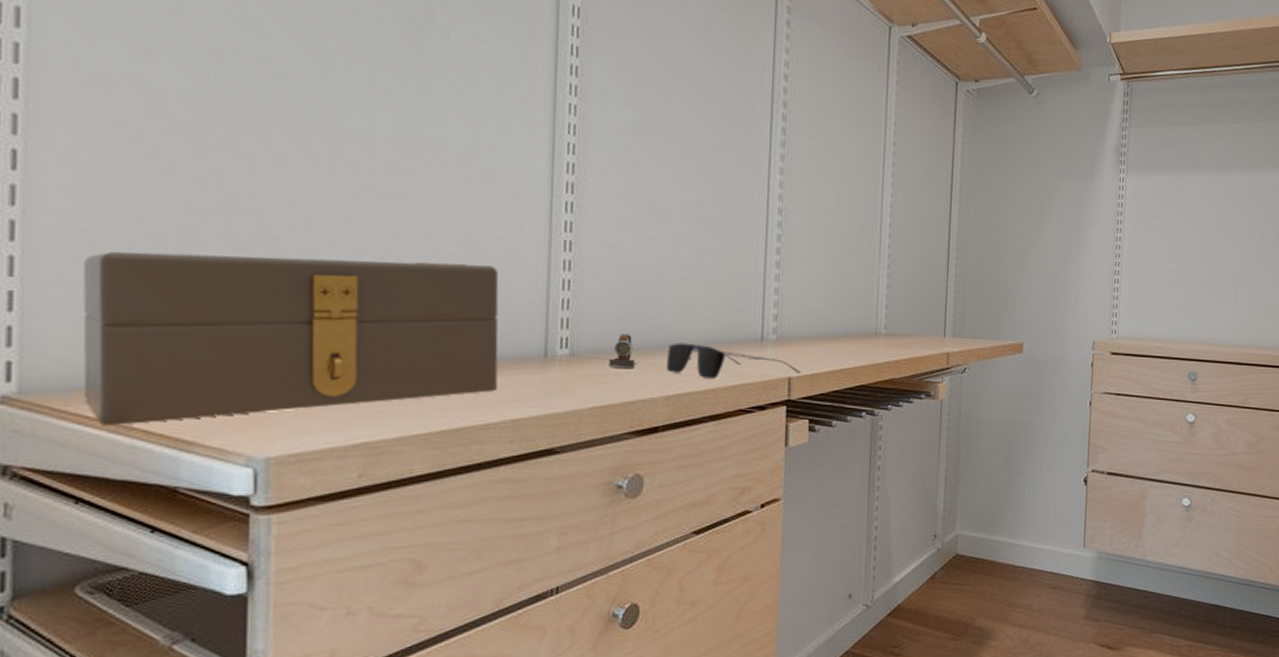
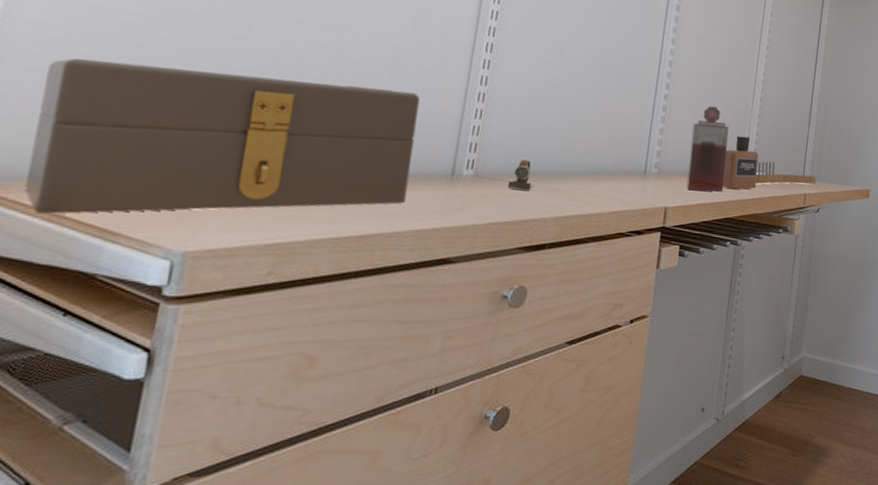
sunglasses: present [666,343,801,380] -> none [558,170,677,205]
perfume bottle: none [810,258,855,357] -> present [686,106,729,192]
perfume: none [851,290,892,353] -> present [722,136,759,190]
wire brush: none [889,318,960,345] -> present [755,161,816,184]

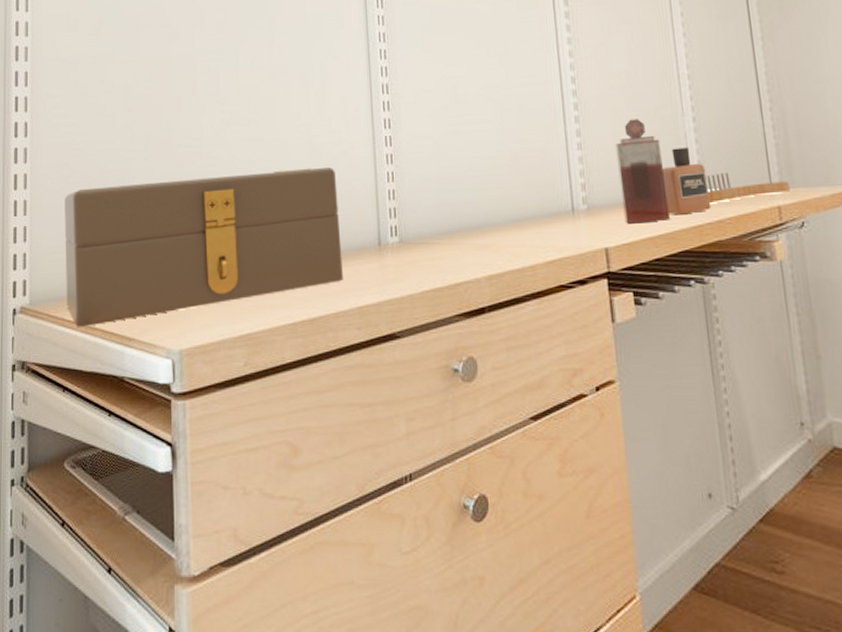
watch: present [508,159,533,190] -> none [433,217,459,251]

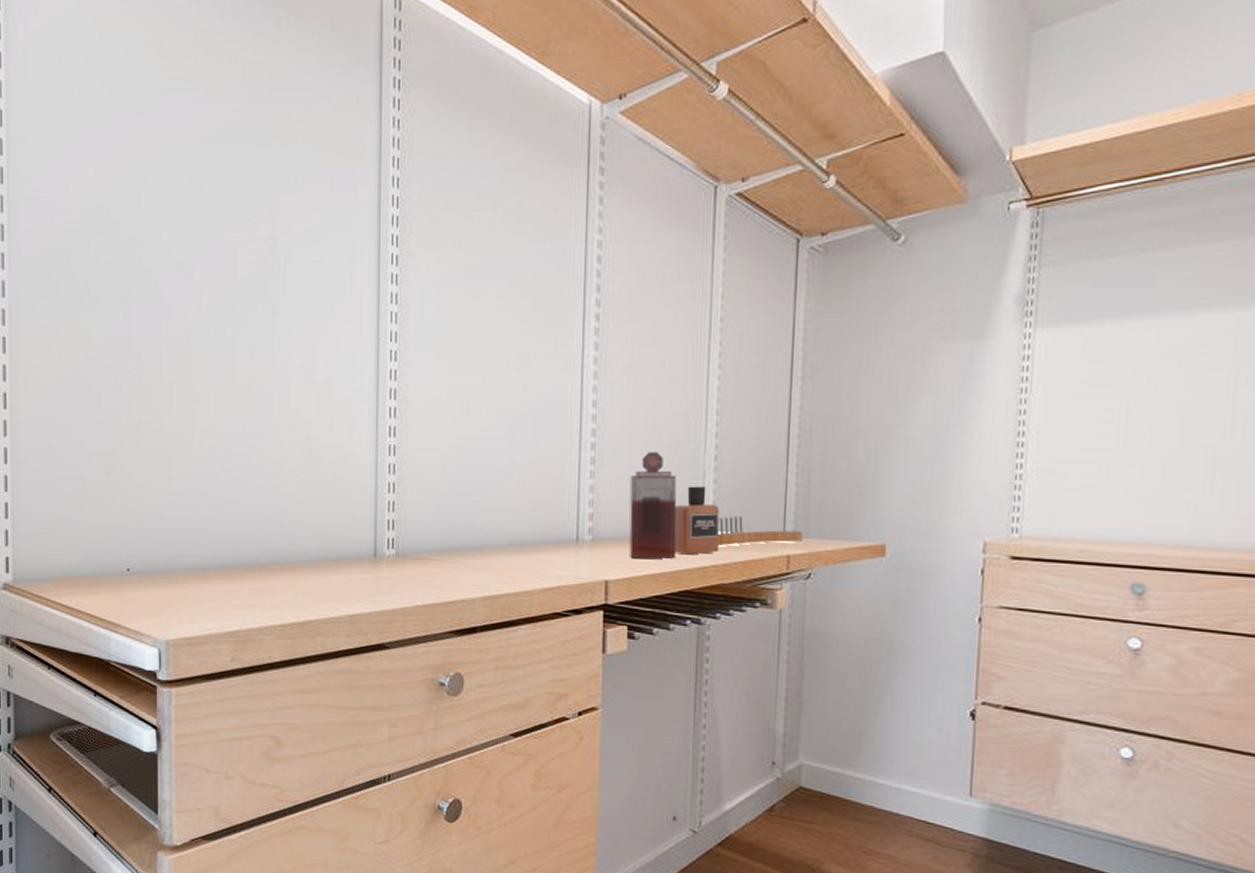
jewelry box: present [65,167,343,327] -> none [48,469,336,609]

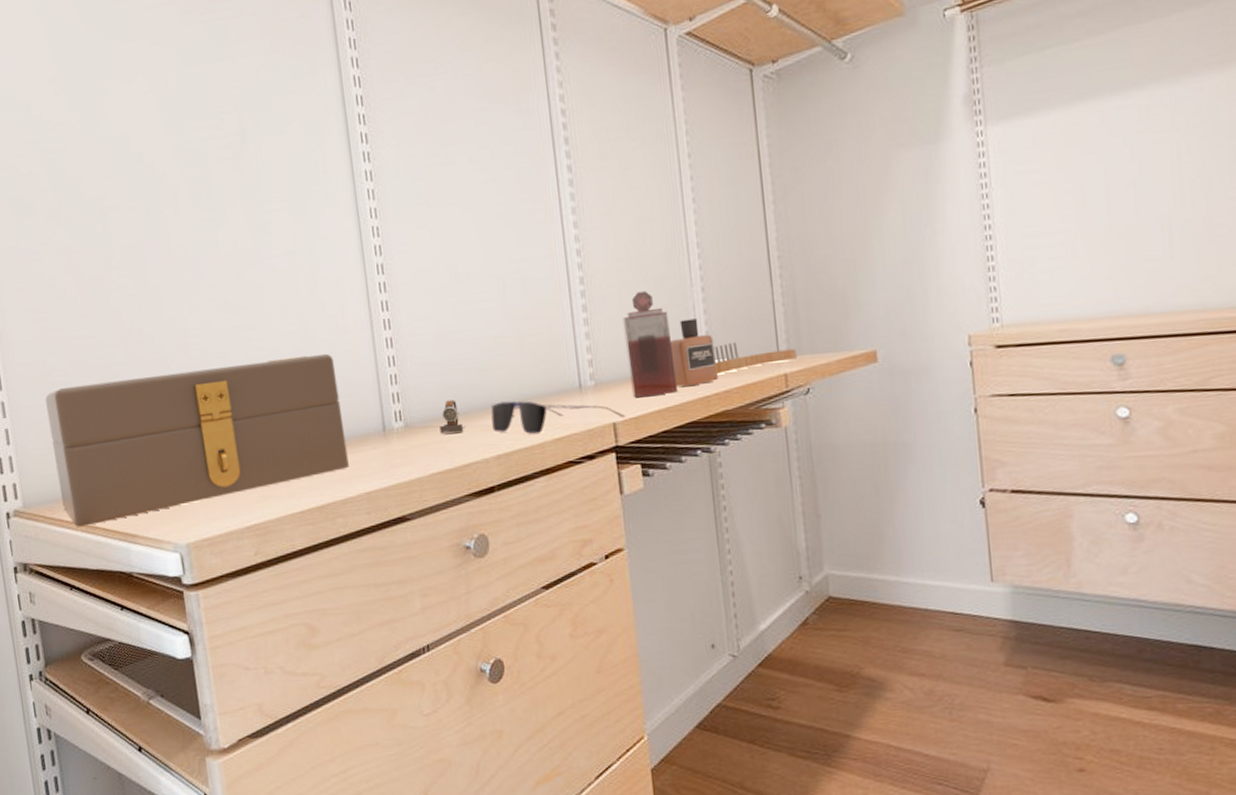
jewelry box: none [48,469,336,609] -> present [45,354,349,527]
watch: none [430,534,456,568] -> present [439,399,465,434]
sunglasses: none [483,543,619,582] -> present [490,400,625,435]

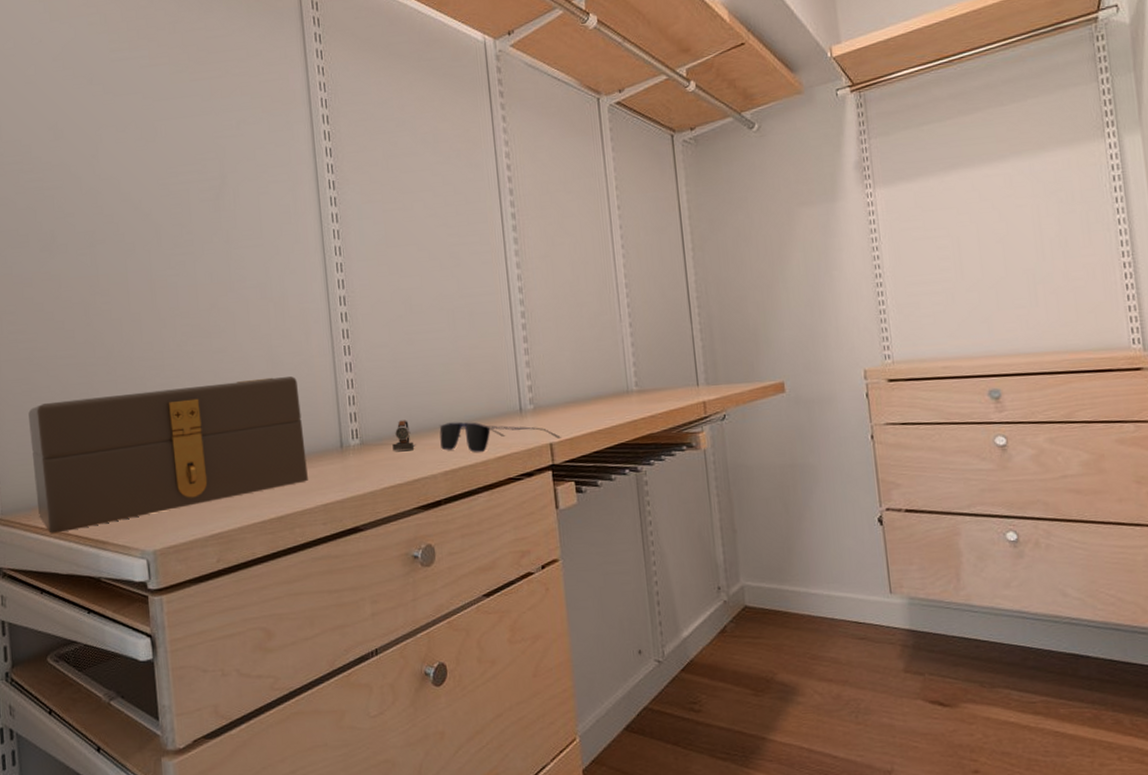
perfume bottle: present [621,291,677,398] -> none [558,325,608,421]
perfume: present [669,318,719,387] -> none [601,350,645,412]
wire brush: present [714,343,797,375] -> none [641,373,714,401]

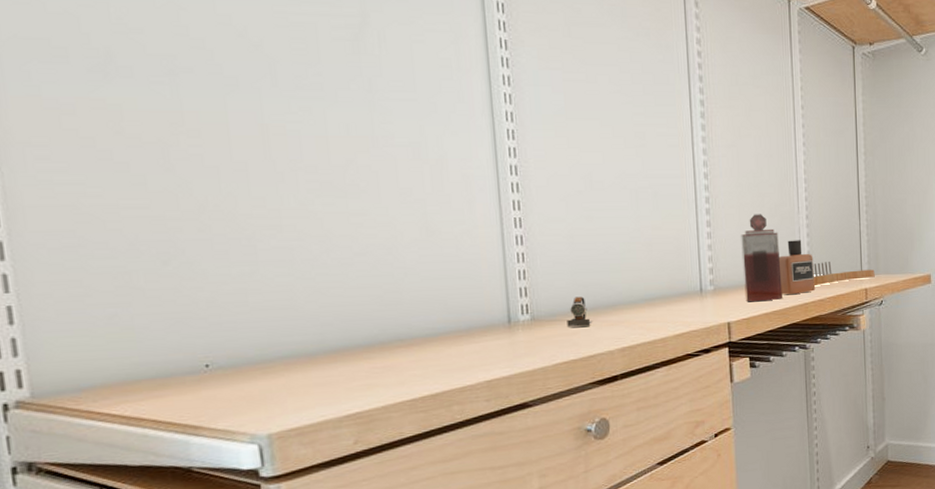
jewelry box: present [28,376,308,534] -> none [73,246,469,419]
sunglasses: present [439,421,561,453] -> none [618,300,739,331]
perfume bottle: none [558,325,608,421] -> present [739,214,782,302]
perfume: none [601,350,645,412] -> present [778,240,816,295]
wire brush: none [641,373,714,401] -> present [813,262,875,287]

